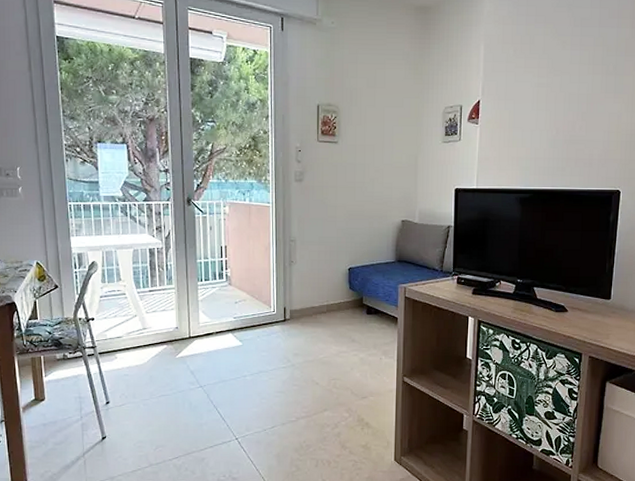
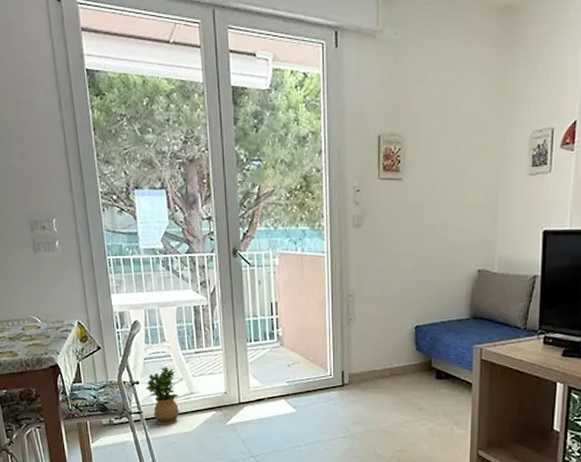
potted plant: none [100,304,132,359] -> present [145,366,179,425]

